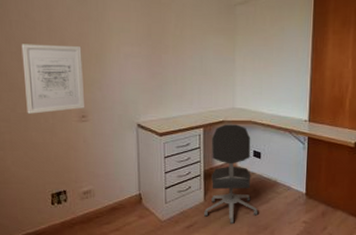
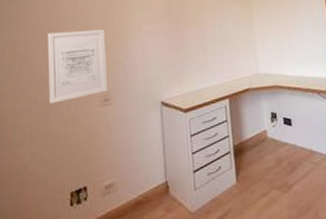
office chair: present [204,124,258,223] -> none [238,91,297,207]

